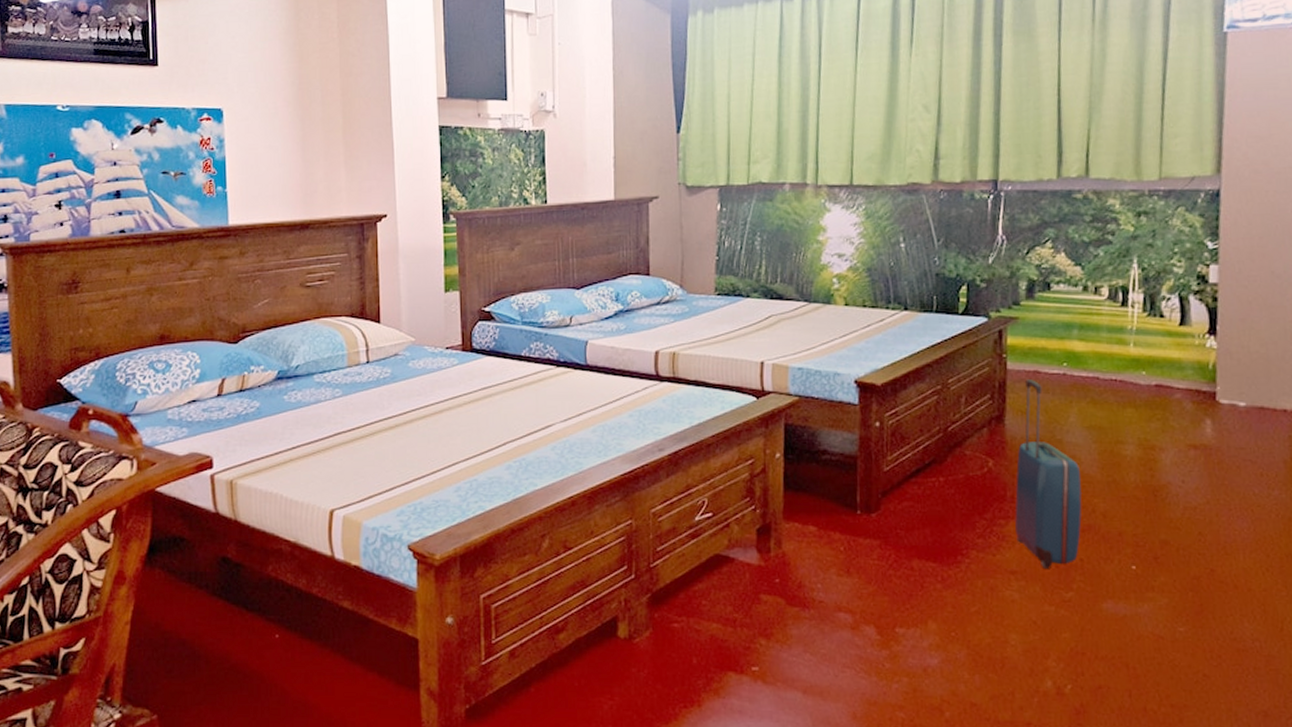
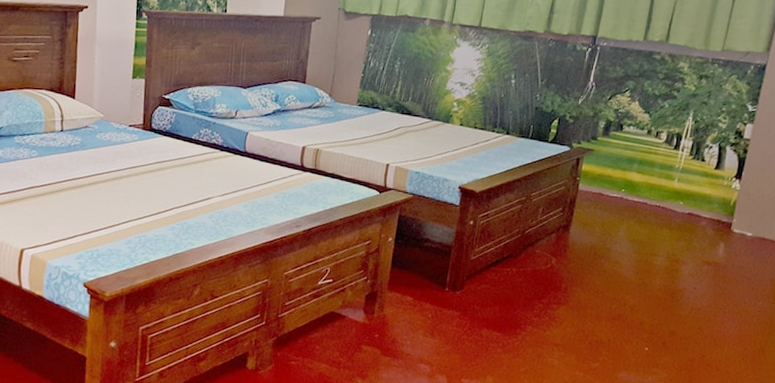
suitcase: present [1015,379,1082,568] -> none [563,199,620,344]

